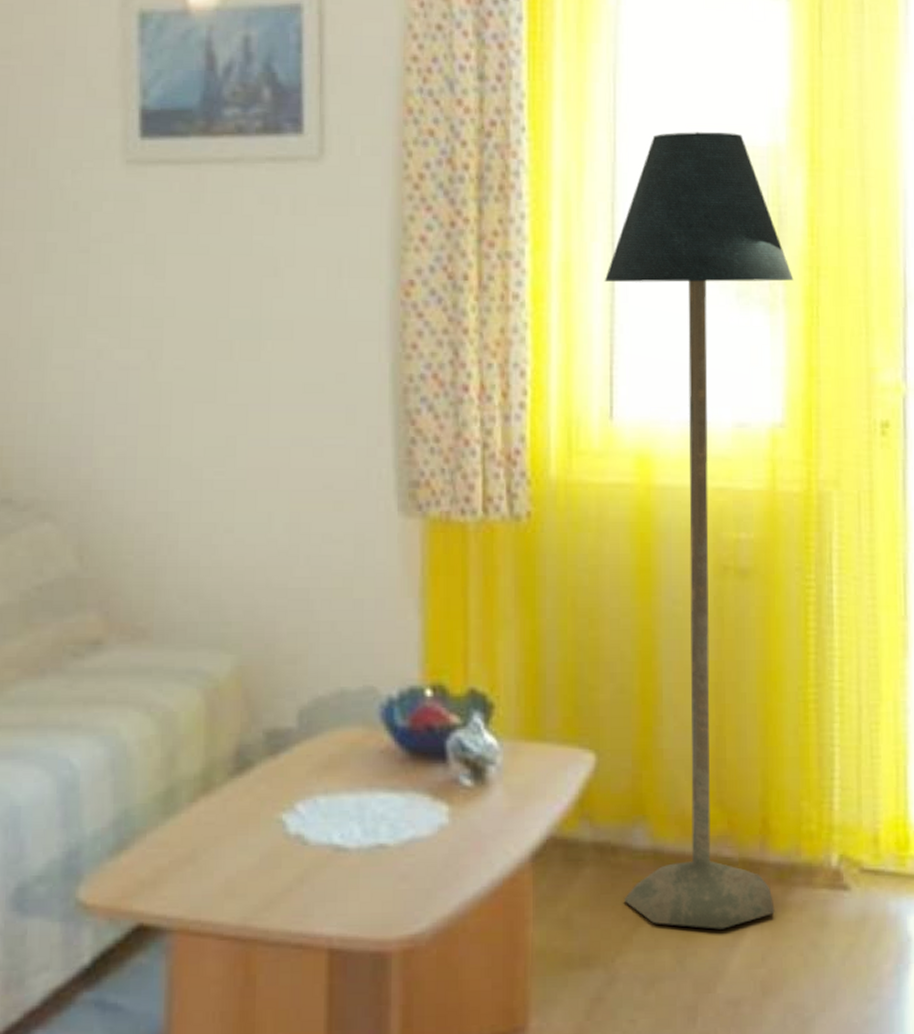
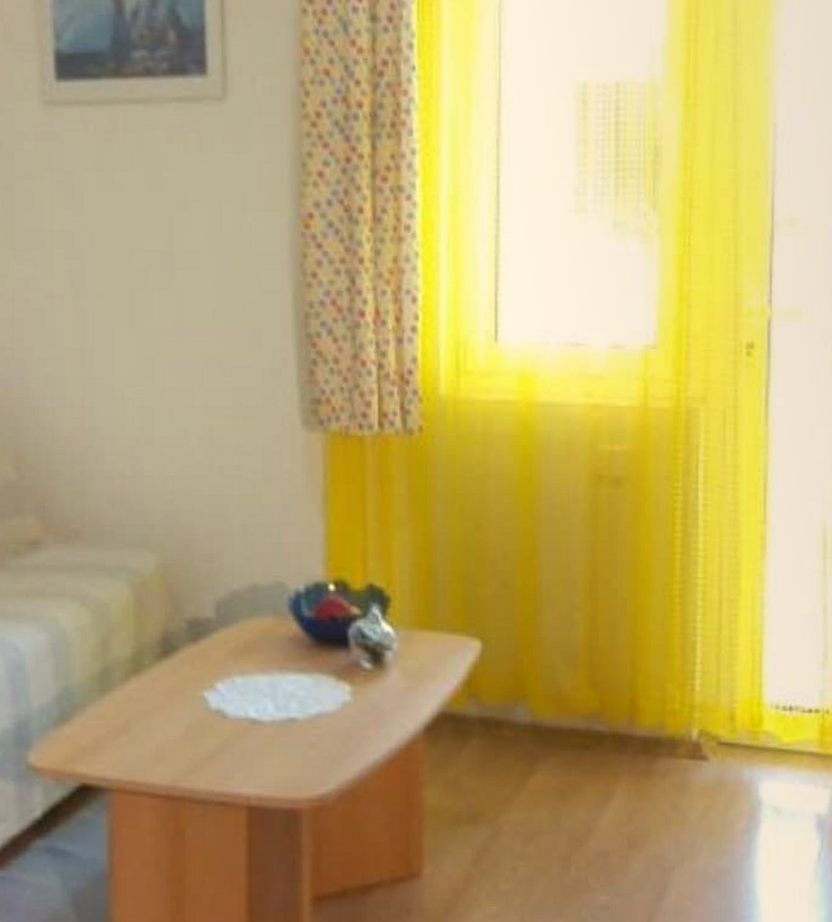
floor lamp: present [604,132,794,929] -> none [489,69,668,793]

